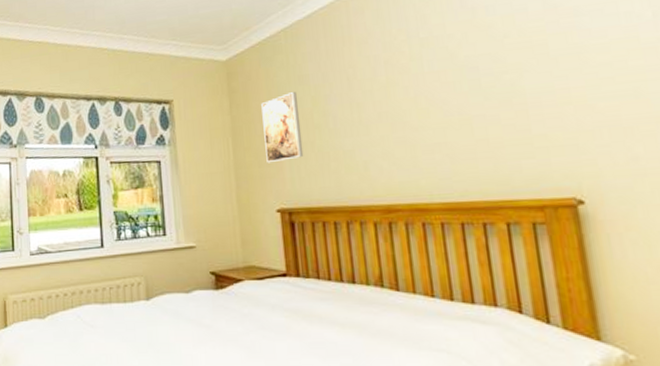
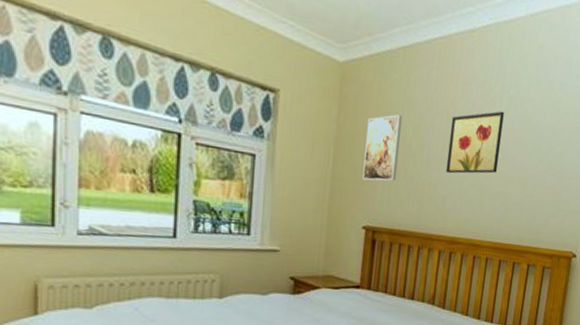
wall art: none [353,57,426,137] -> present [445,111,504,174]

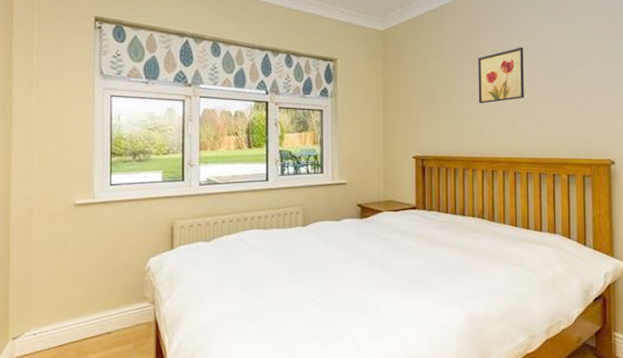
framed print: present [362,114,403,182] -> none [408,63,437,119]

